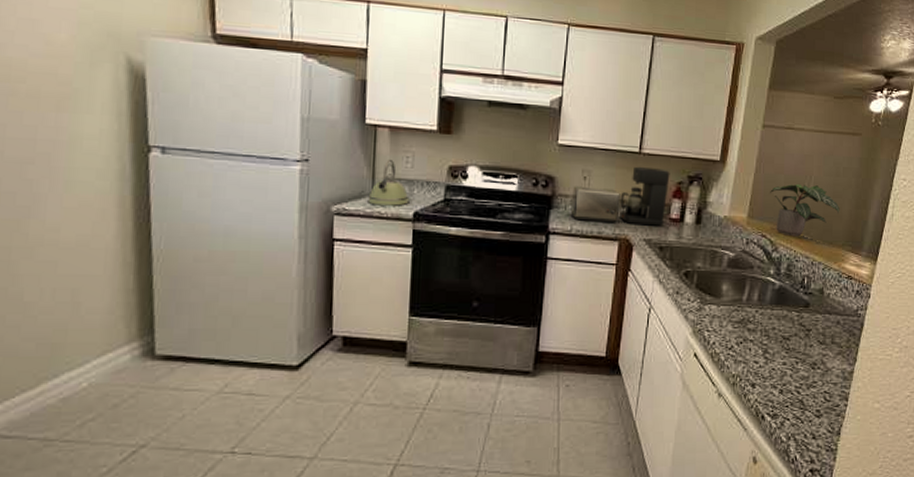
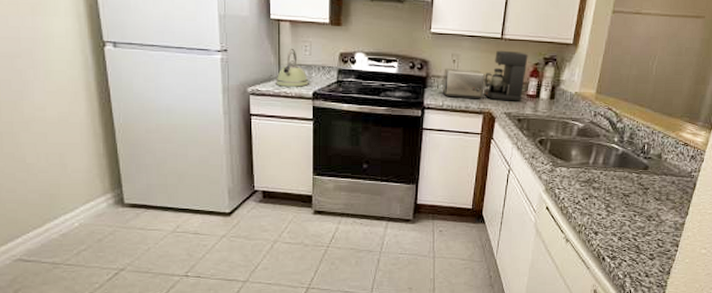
potted plant: present [770,183,840,237] -> none [617,63,680,110]

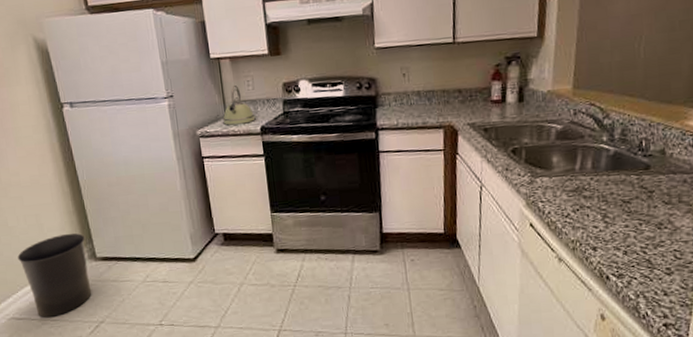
waste bin: none [33,176,115,261] -> present [18,233,92,317]
toaster: present [442,68,485,99] -> none [394,81,441,115]
coffee maker: present [484,50,528,101] -> none [440,54,487,111]

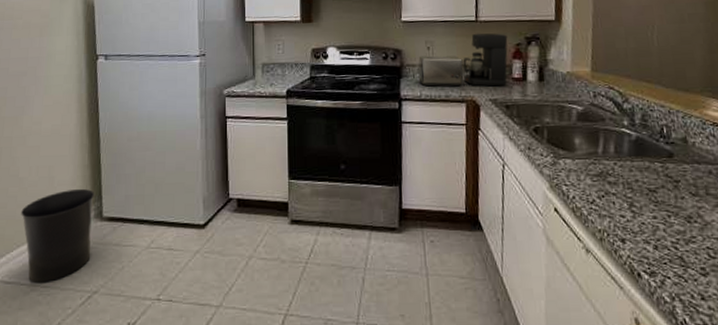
kettle: present [223,84,256,126] -> none [250,47,283,87]
toaster: none [394,81,441,115] -> present [418,55,463,87]
coffee maker: none [440,54,487,111] -> present [463,33,508,87]

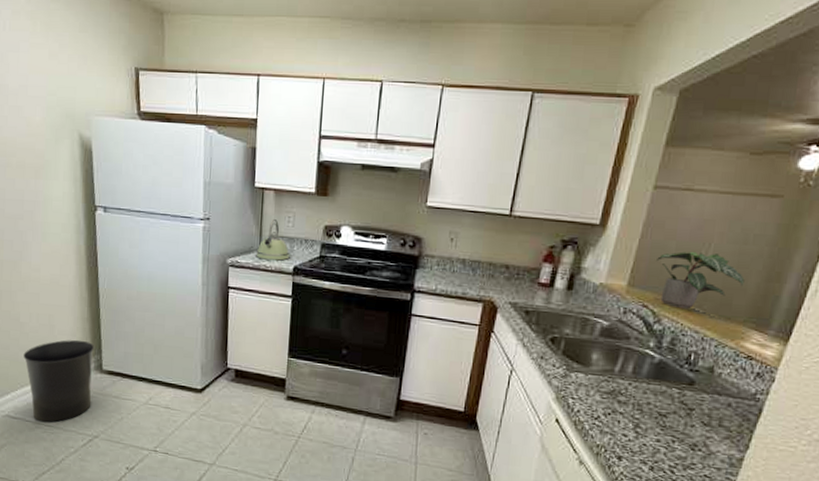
kettle: none [250,47,283,87] -> present [256,218,290,261]
toaster: present [418,55,463,87] -> none [436,247,487,285]
coffee maker: present [463,33,508,87] -> none [485,229,542,290]
potted plant: none [611,34,692,87] -> present [657,251,745,310]

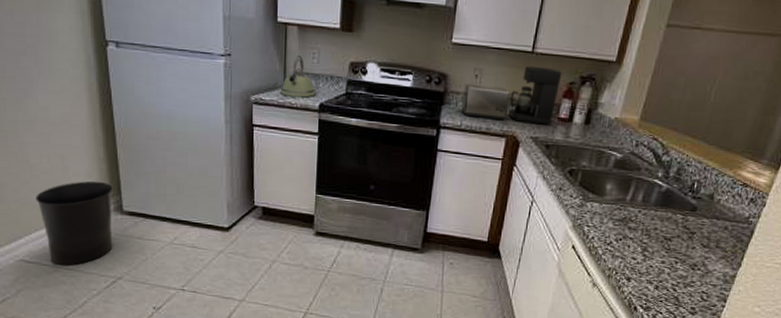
toaster: none [436,247,487,285] -> present [461,84,510,121]
coffee maker: none [485,229,542,290] -> present [508,65,562,125]
potted plant: present [657,251,745,310] -> none [667,87,744,142]

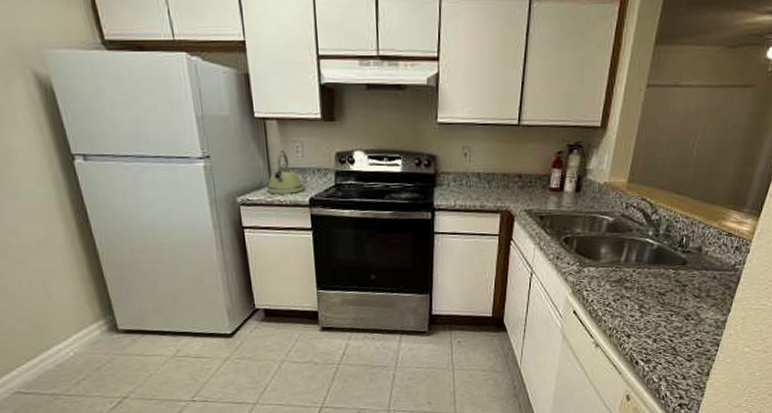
waste bin: present [36,181,114,265] -> none [21,302,113,392]
toaster: present [461,84,510,121] -> none [453,162,501,197]
coffee maker: present [508,65,562,125] -> none [501,138,550,197]

